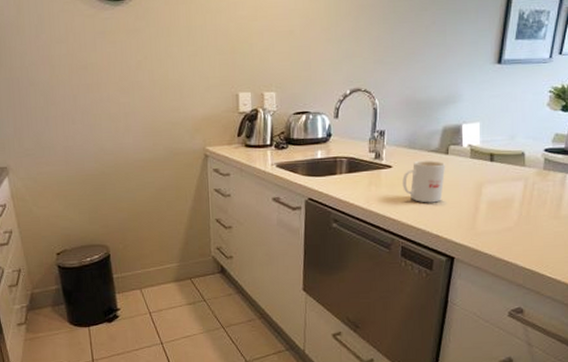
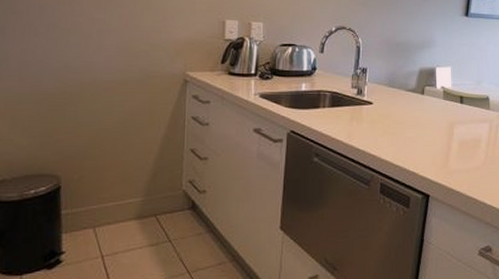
mug: present [402,160,446,203] -> none [382,98,422,140]

